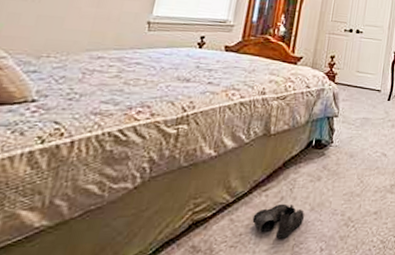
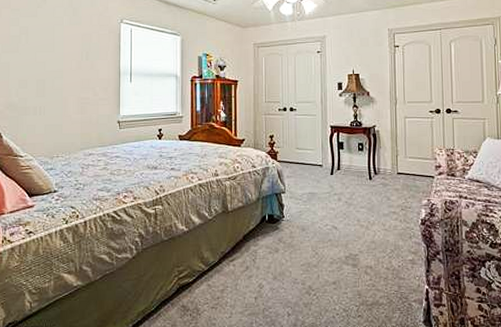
boots: present [252,203,304,239] -> none [225,272,269,303]

